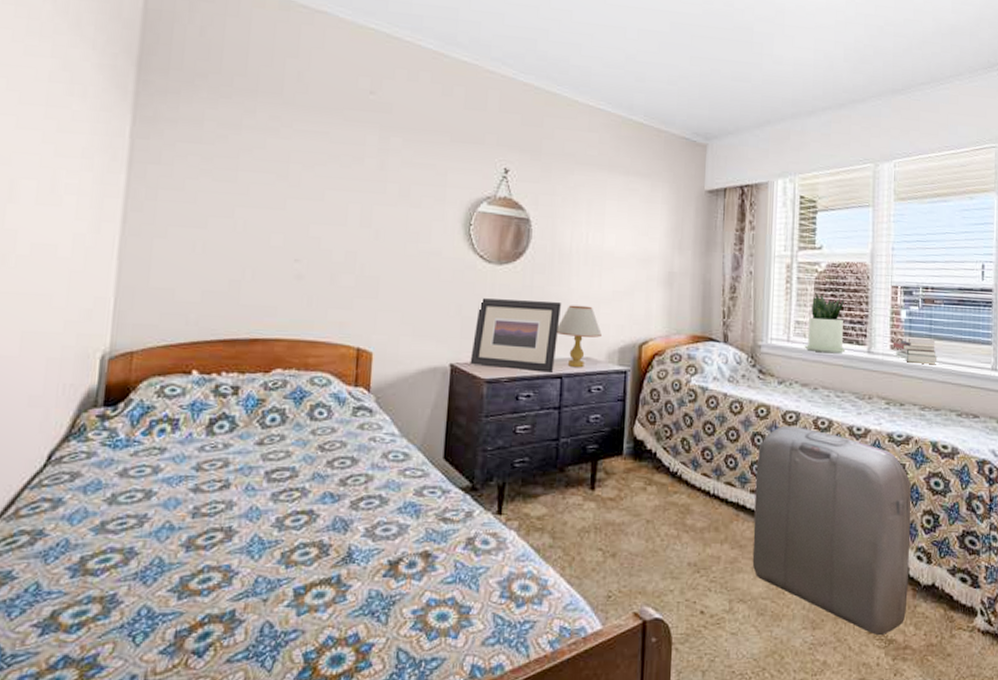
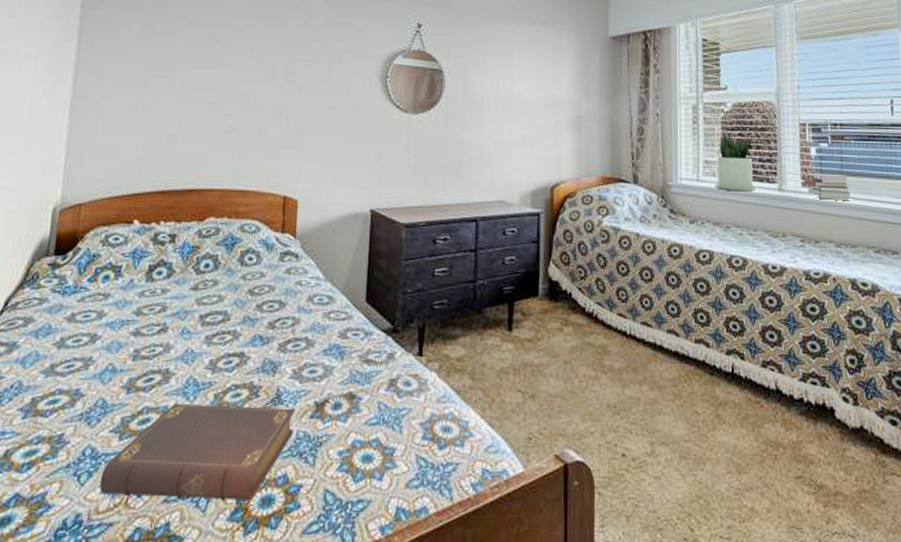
book: none [157,561,367,661] -> present [99,403,295,501]
picture frame: present [470,298,561,373] -> none [389,146,474,216]
table lamp: present [556,305,602,368] -> none [470,150,514,211]
suitcase: present [752,425,911,635] -> none [672,265,836,480]

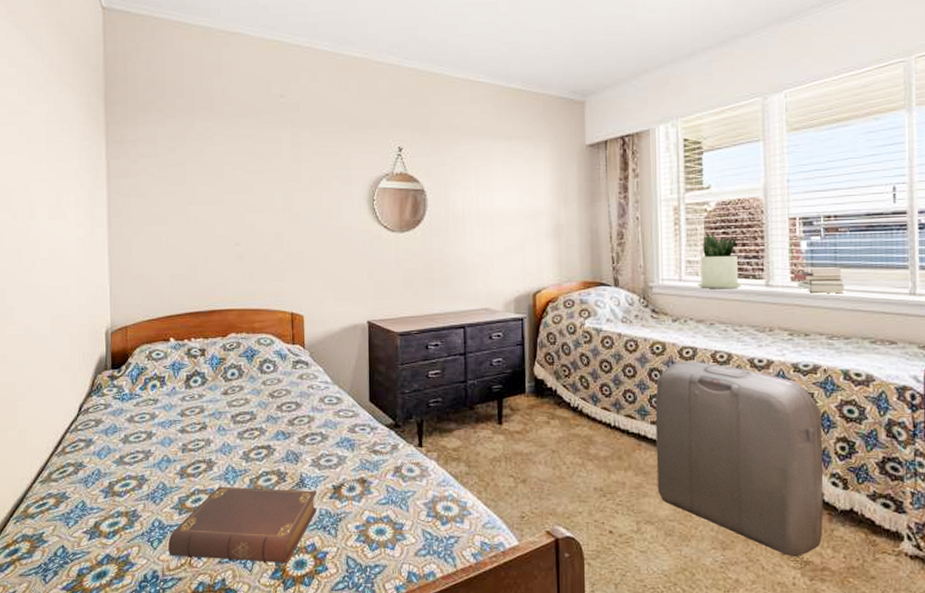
suitcase: none [672,265,836,480] -> present [655,360,824,556]

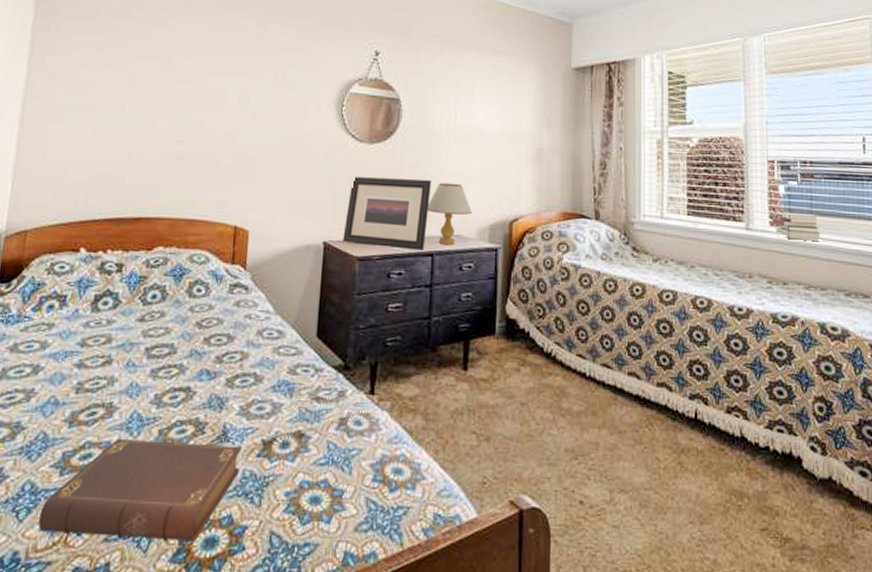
picture frame: none [384,261,459,324] -> present [342,177,431,250]
table lamp: none [456,262,497,318] -> present [427,182,472,246]
suitcase: present [655,360,824,556] -> none [632,305,803,532]
planter: present [697,232,742,289] -> none [678,169,723,231]

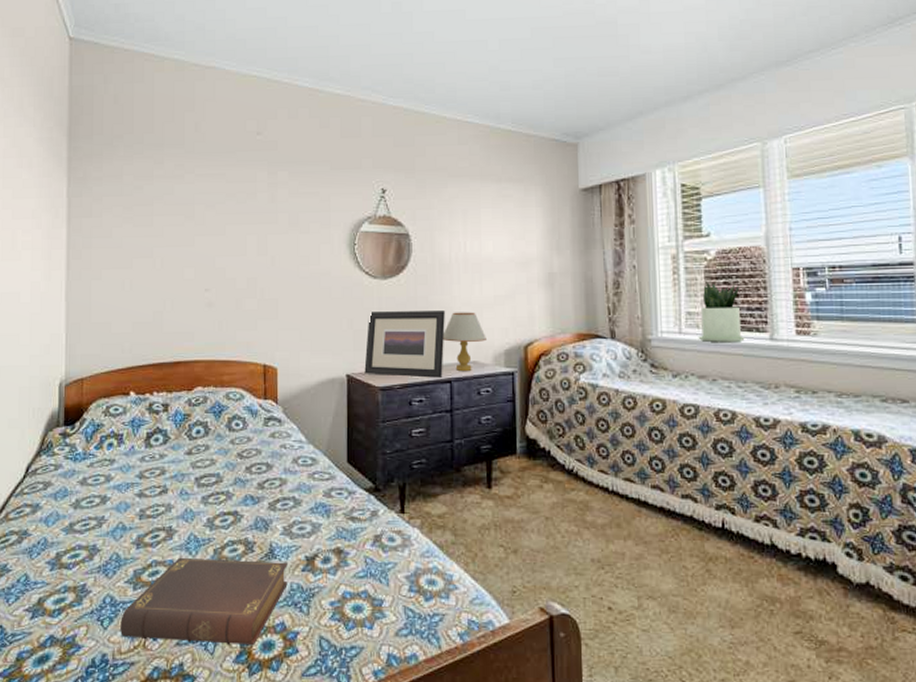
planter: none [678,169,723,231] -> present [698,282,745,343]
books: present [772,212,821,242] -> none [798,319,853,349]

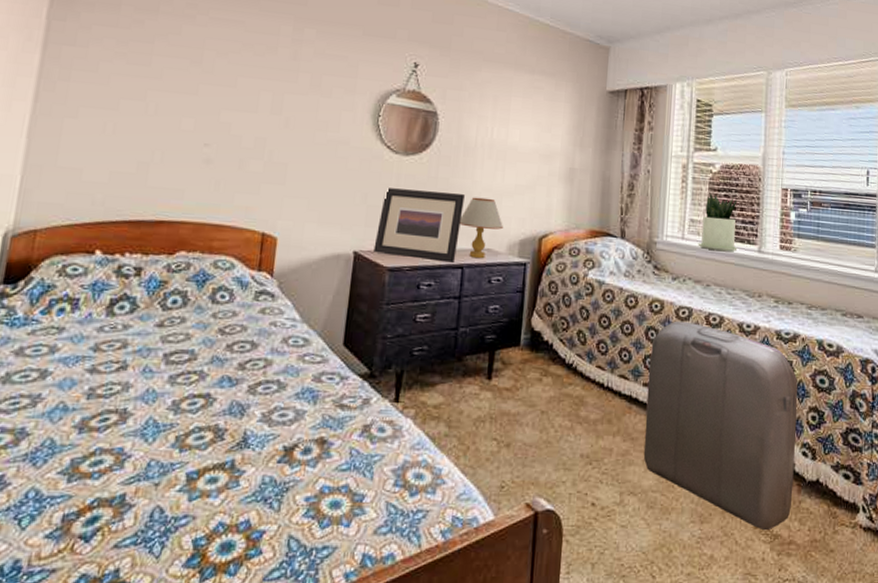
book: present [120,557,288,646] -> none [42,444,262,547]
suitcase: none [655,419,838,635] -> present [643,321,798,530]

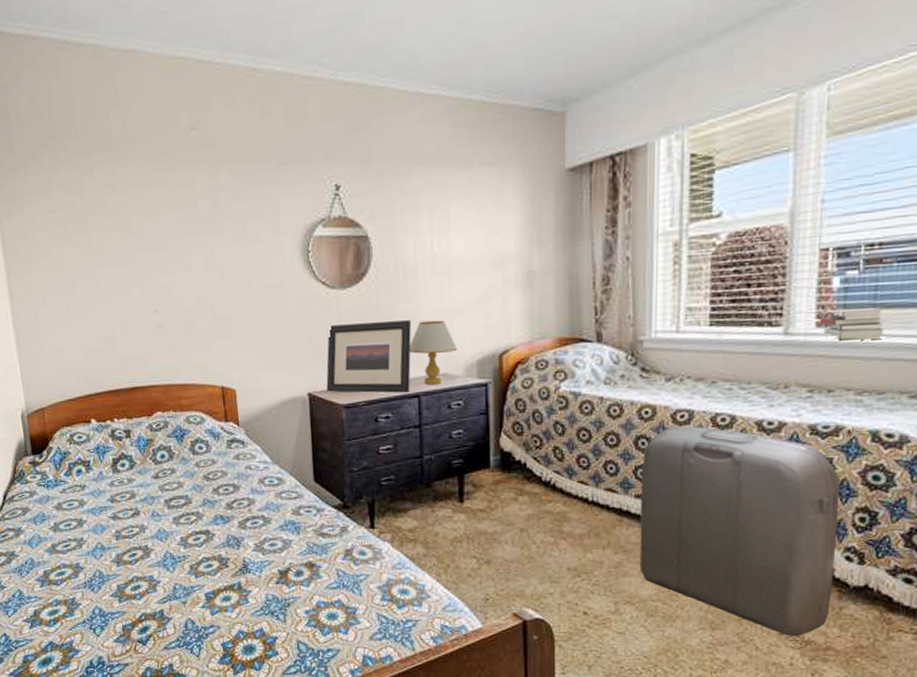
planter: present [698,193,738,252] -> none [698,271,754,341]
books: none [782,237,824,266] -> present [819,308,885,341]

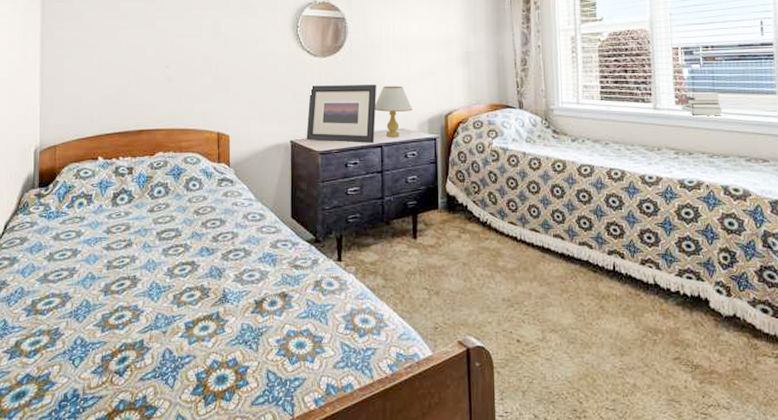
suitcase: present [639,425,840,636] -> none [557,177,710,361]

